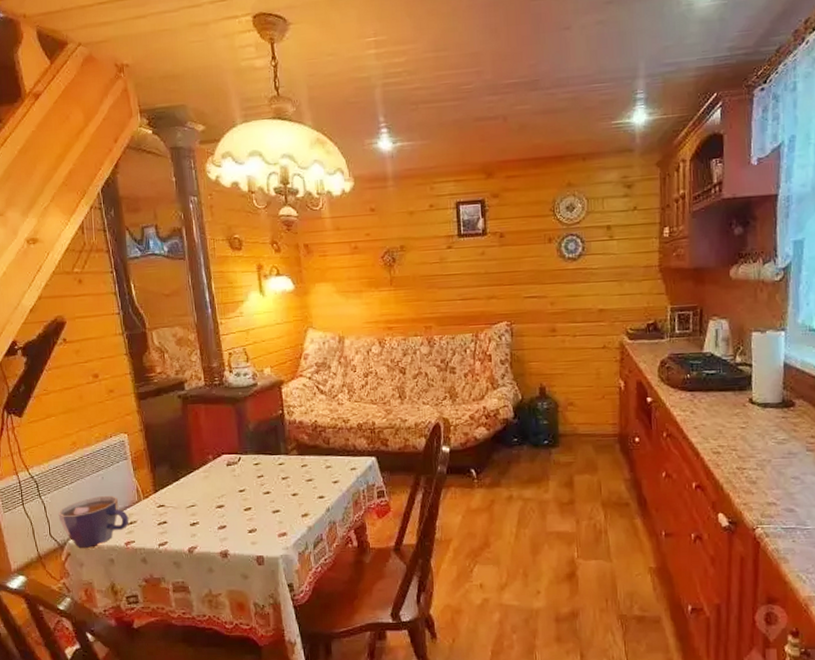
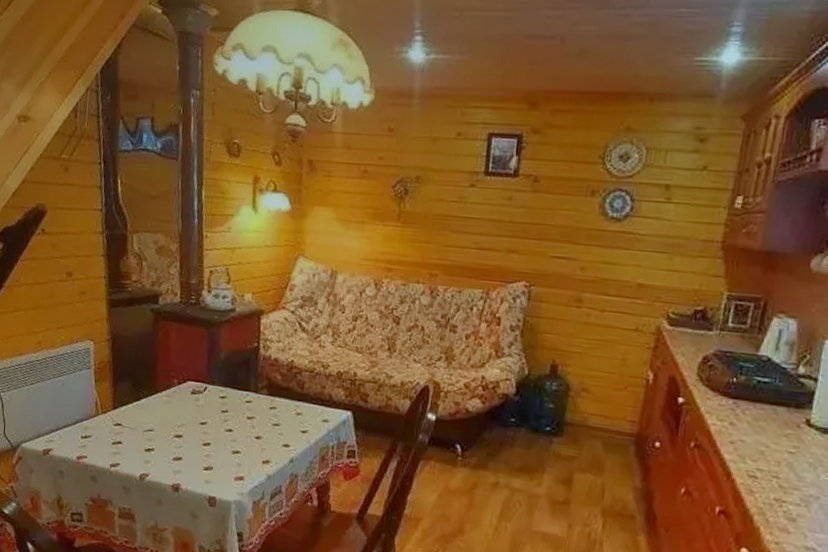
cup: present [58,495,129,548] -> none [14,402,84,455]

